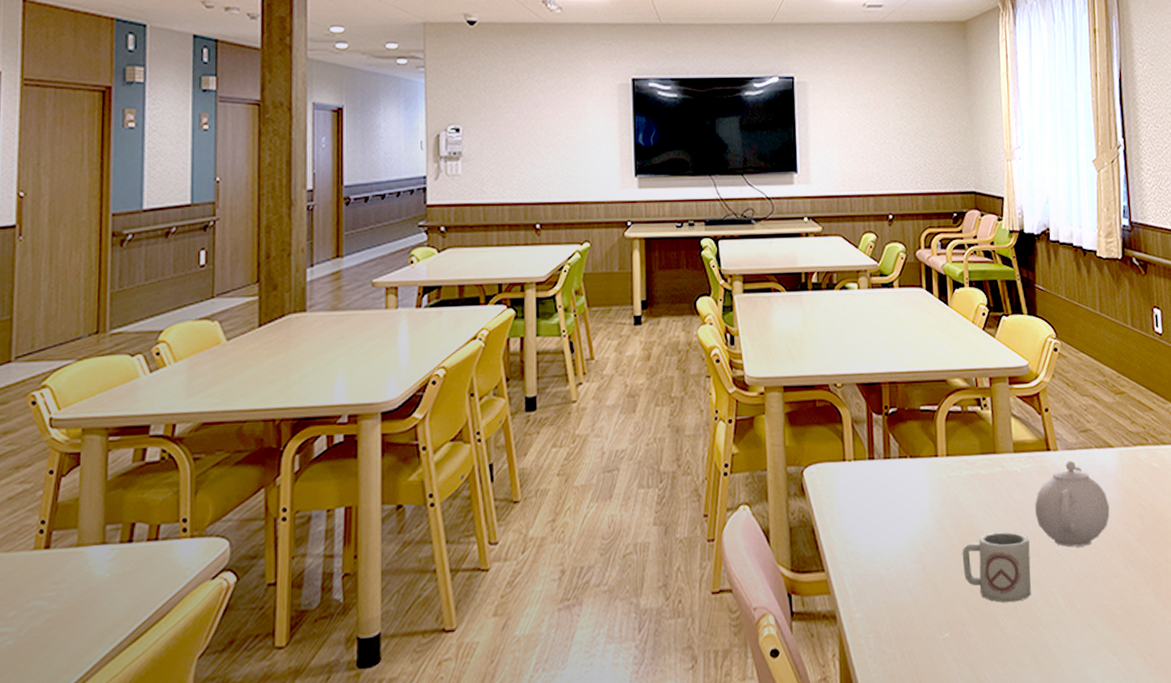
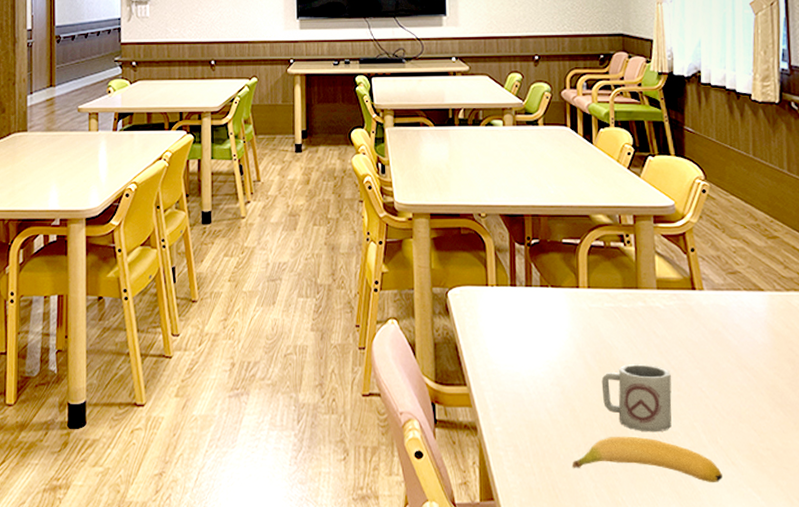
banana: none [935,608,1082,649] -> present [573,436,723,482]
teapot: present [1035,460,1110,547] -> none [678,301,758,385]

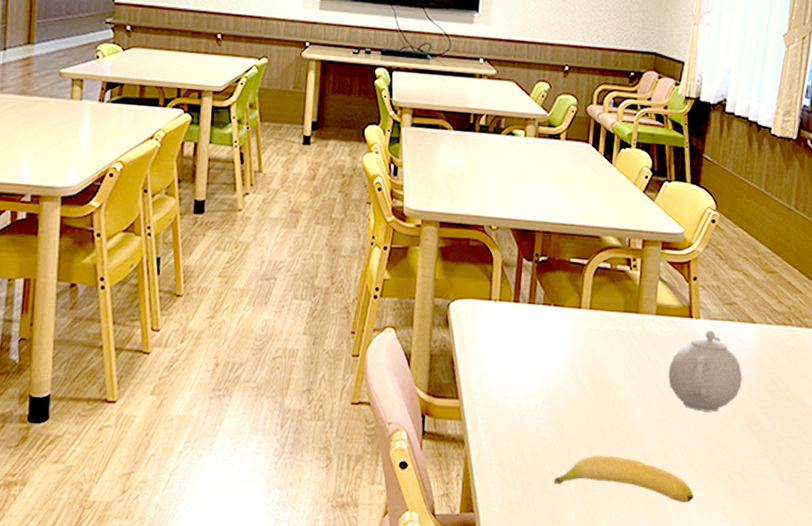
cup: present [601,364,672,432] -> none [591,387,658,453]
teapot: none [678,301,758,385] -> present [668,330,743,412]

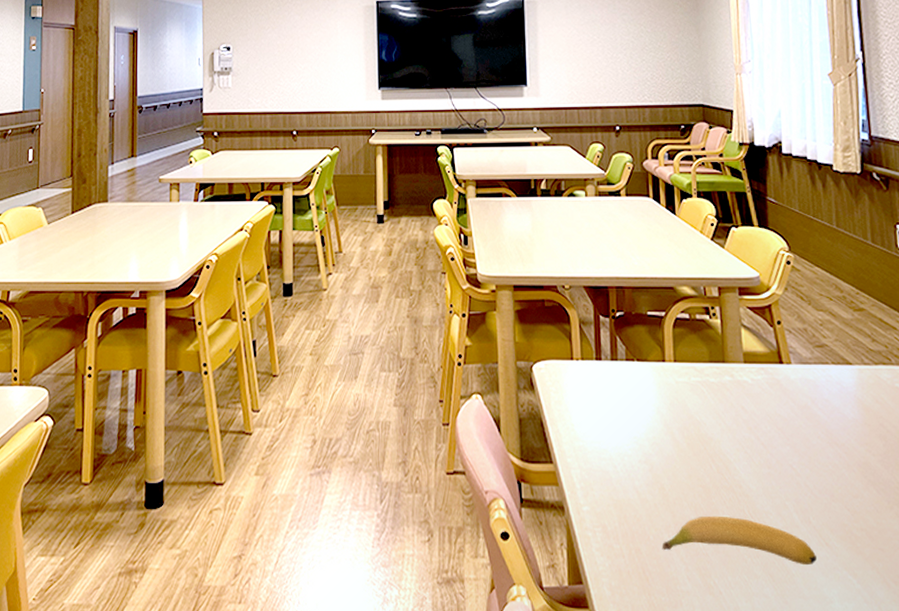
teapot: present [668,330,743,412] -> none [767,375,849,463]

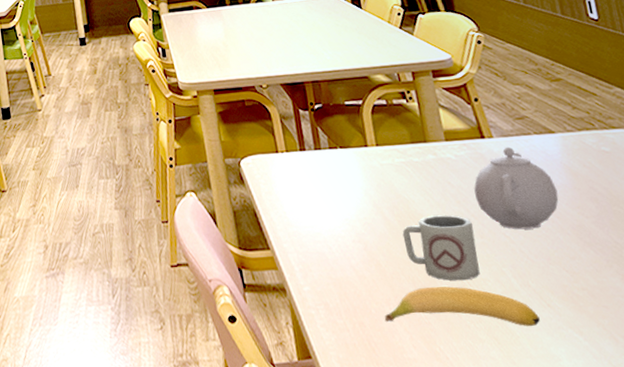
cup: none [690,441,763,512] -> present [402,215,480,281]
teapot: none [767,375,849,463] -> present [474,146,559,230]

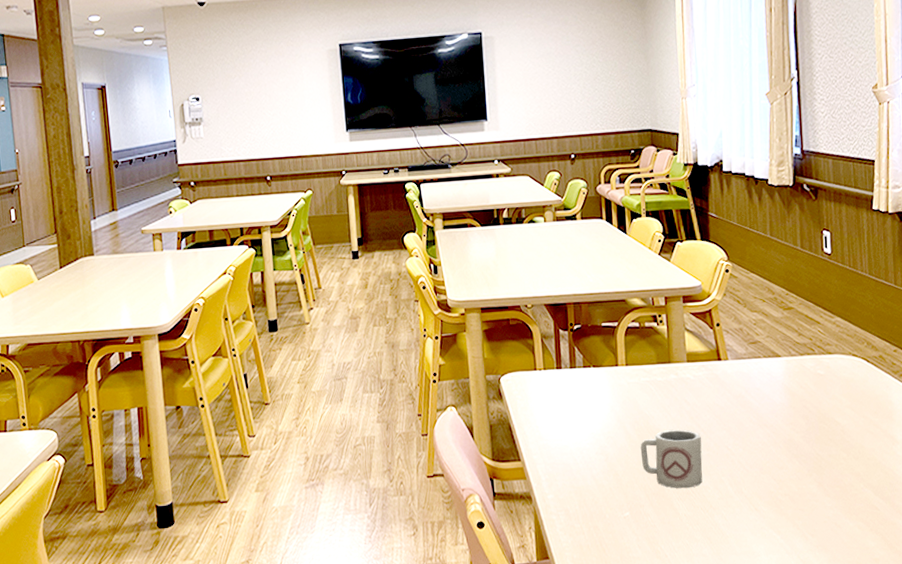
banana: present [385,286,541,326] -> none [617,493,748,527]
teapot: present [474,146,559,230] -> none [706,368,776,443]

